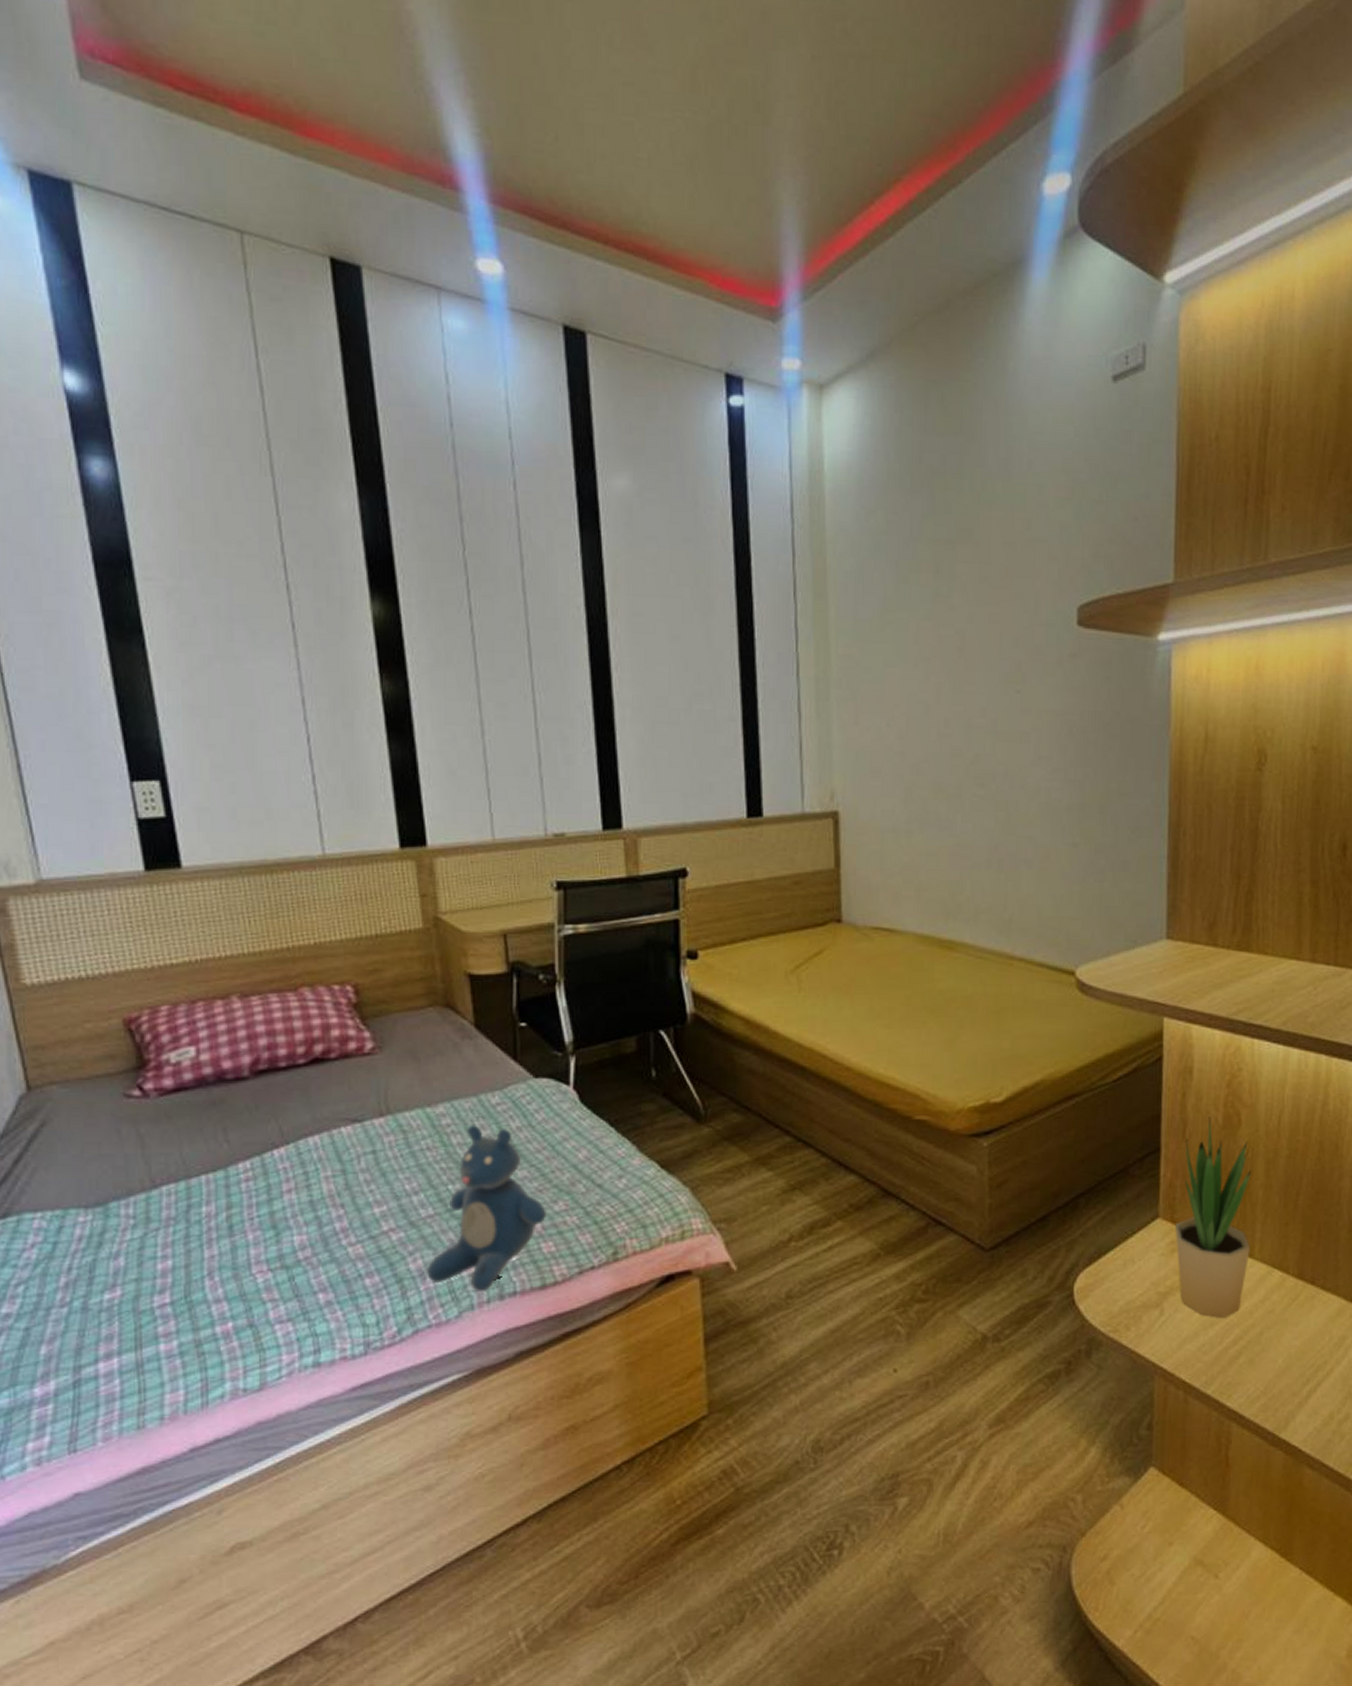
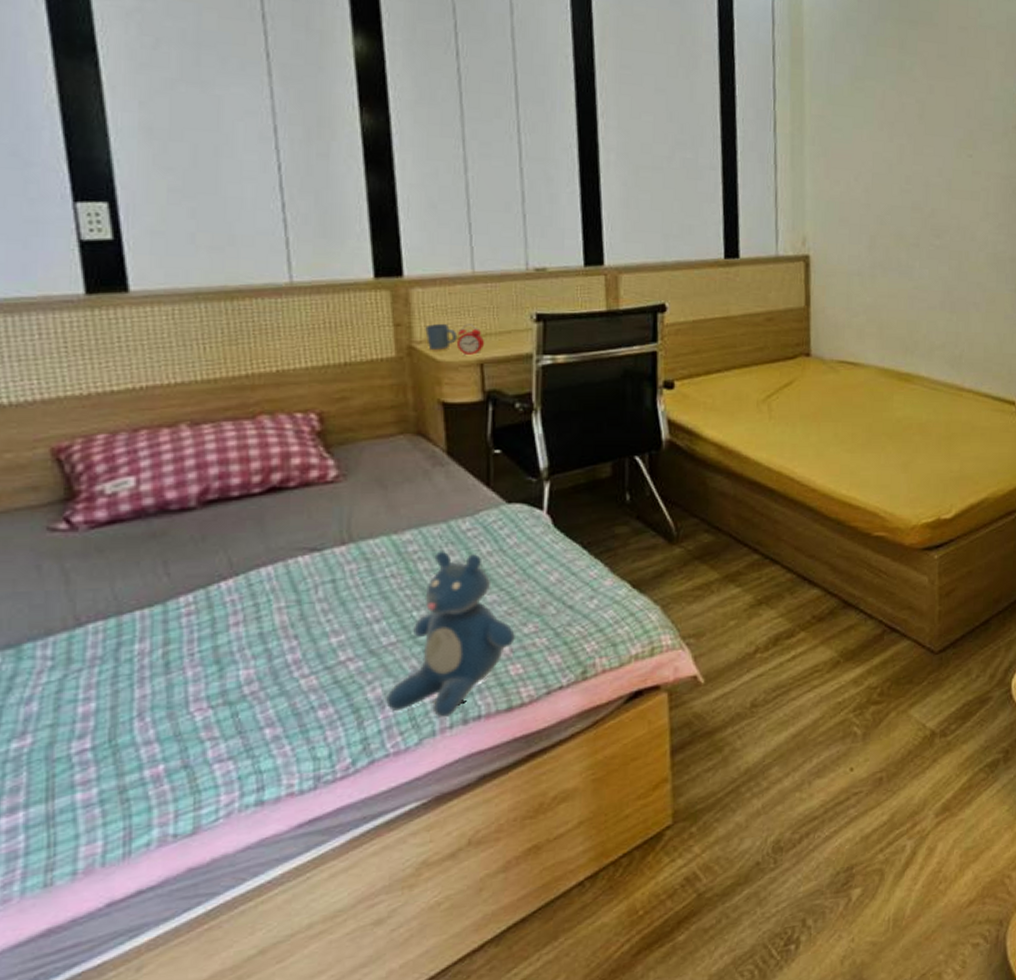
mug: none [450,893,481,922] -> present [425,323,458,351]
alarm clock: none [480,893,506,927] -> present [456,324,484,356]

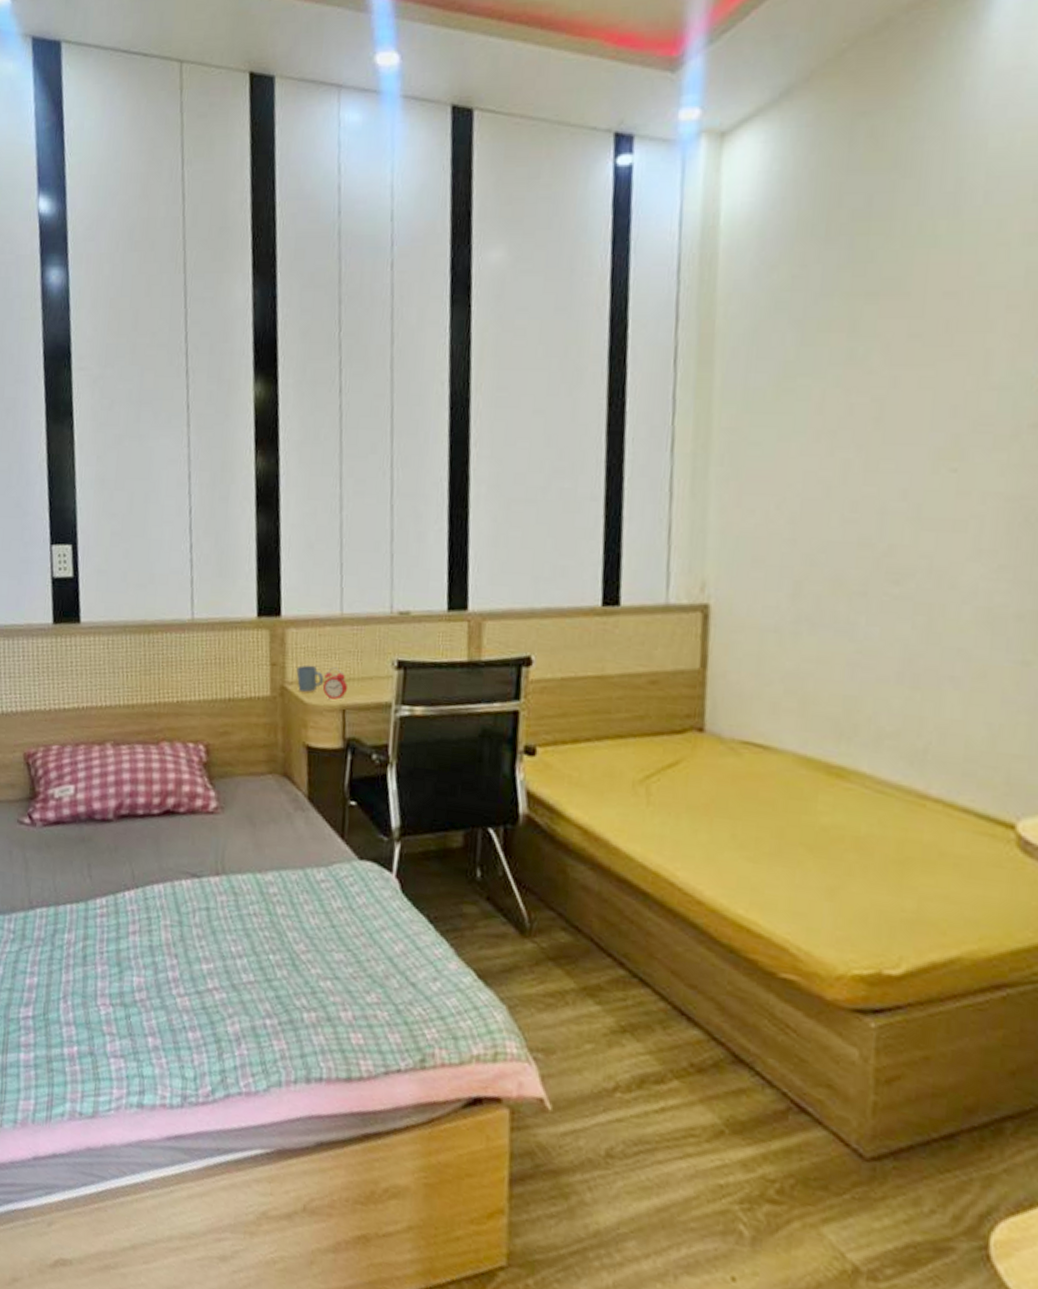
stuffed animal: present [384,551,515,718] -> none [241,897,358,1071]

